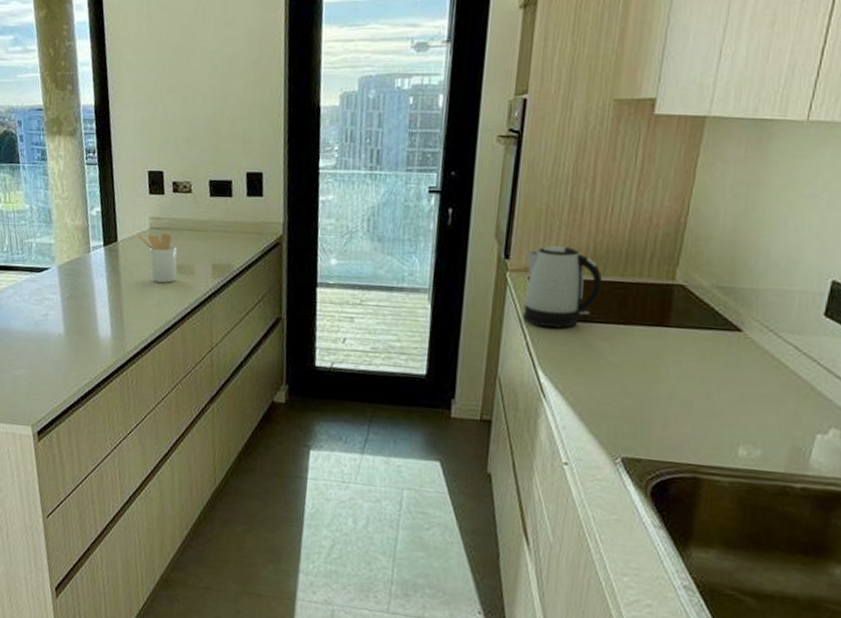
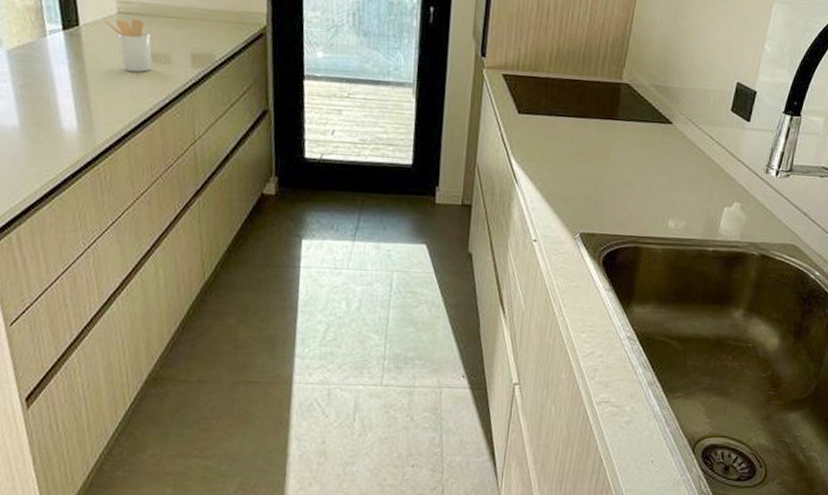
kettle: present [523,245,603,329] -> none [498,45,565,121]

